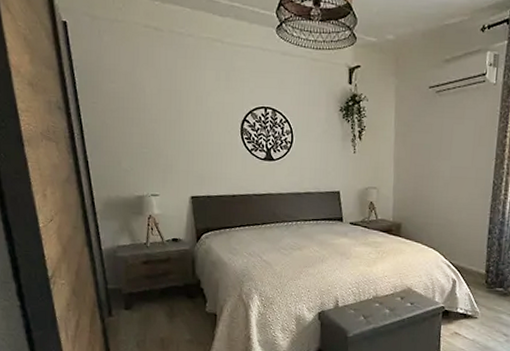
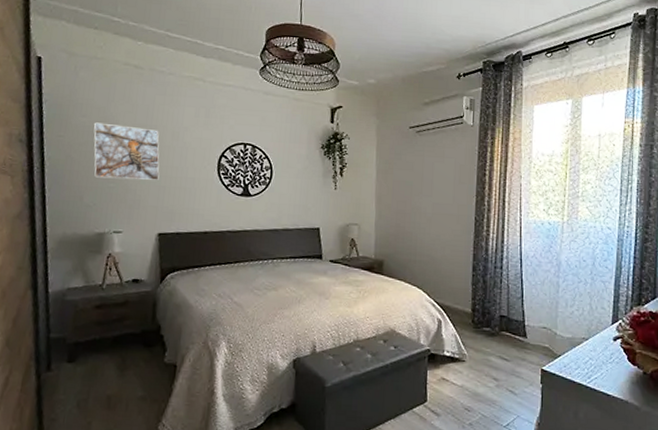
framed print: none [122,88,187,146] -> present [93,122,160,181]

